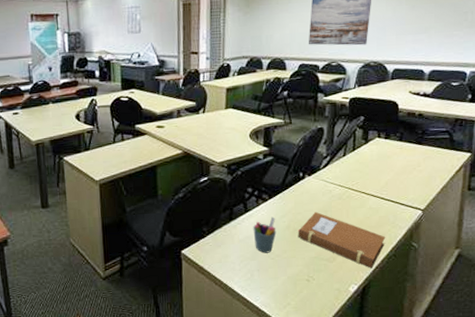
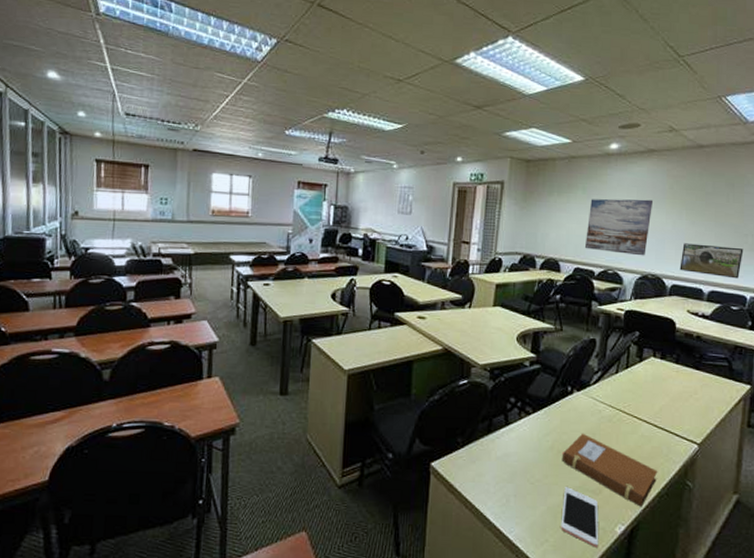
pen holder: present [253,217,277,253] -> none [513,434,539,476]
cell phone: none [300,258,335,305] -> present [561,487,599,548]
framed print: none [401,26,463,57] -> present [679,243,744,279]

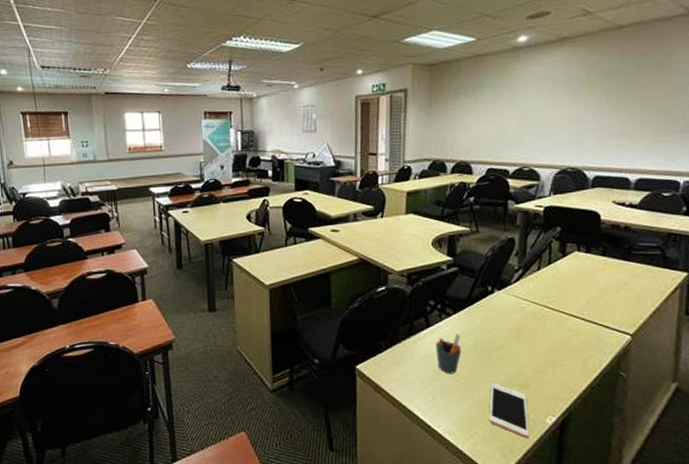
pen holder: none [513,434,539,476] -> present [435,333,462,374]
notebook: present [561,433,658,507] -> none [486,330,589,398]
wall art: present [584,199,652,256] -> none [496,90,569,150]
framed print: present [679,243,744,279] -> none [602,130,675,164]

